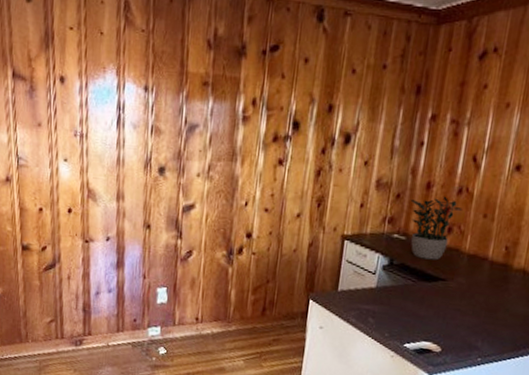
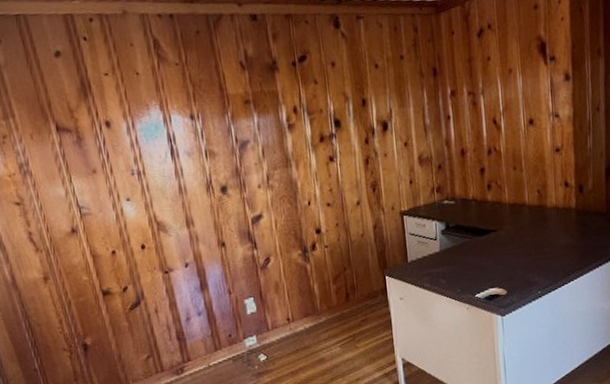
potted plant: present [410,196,463,260] -> none [451,158,495,217]

